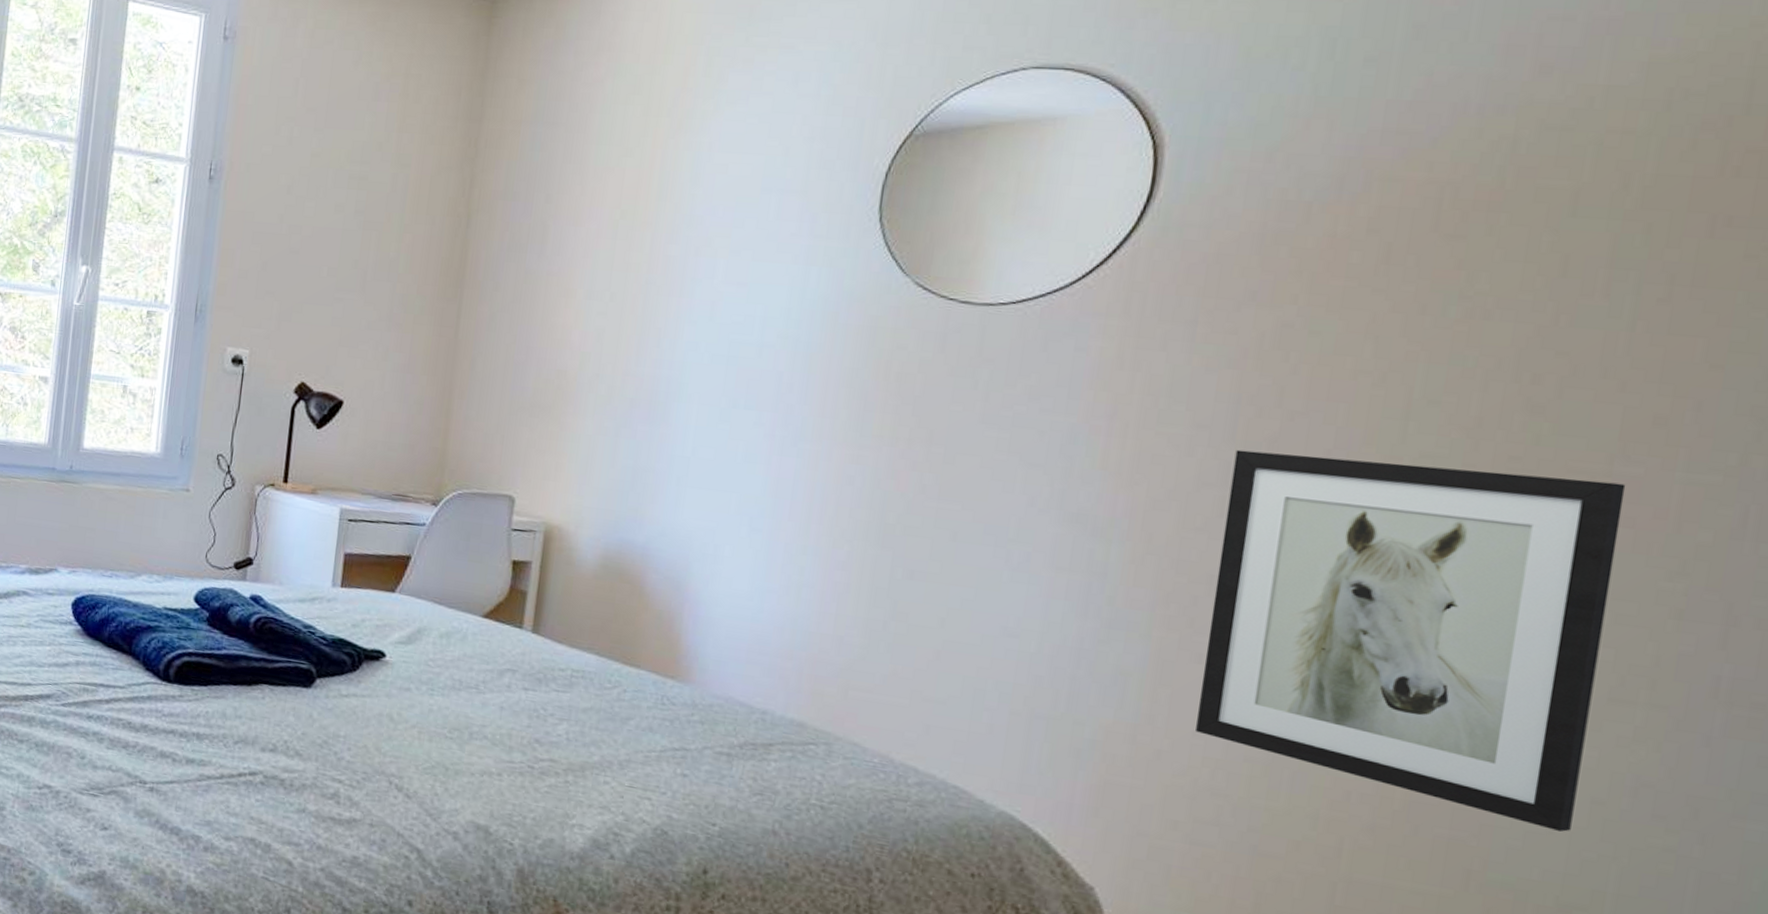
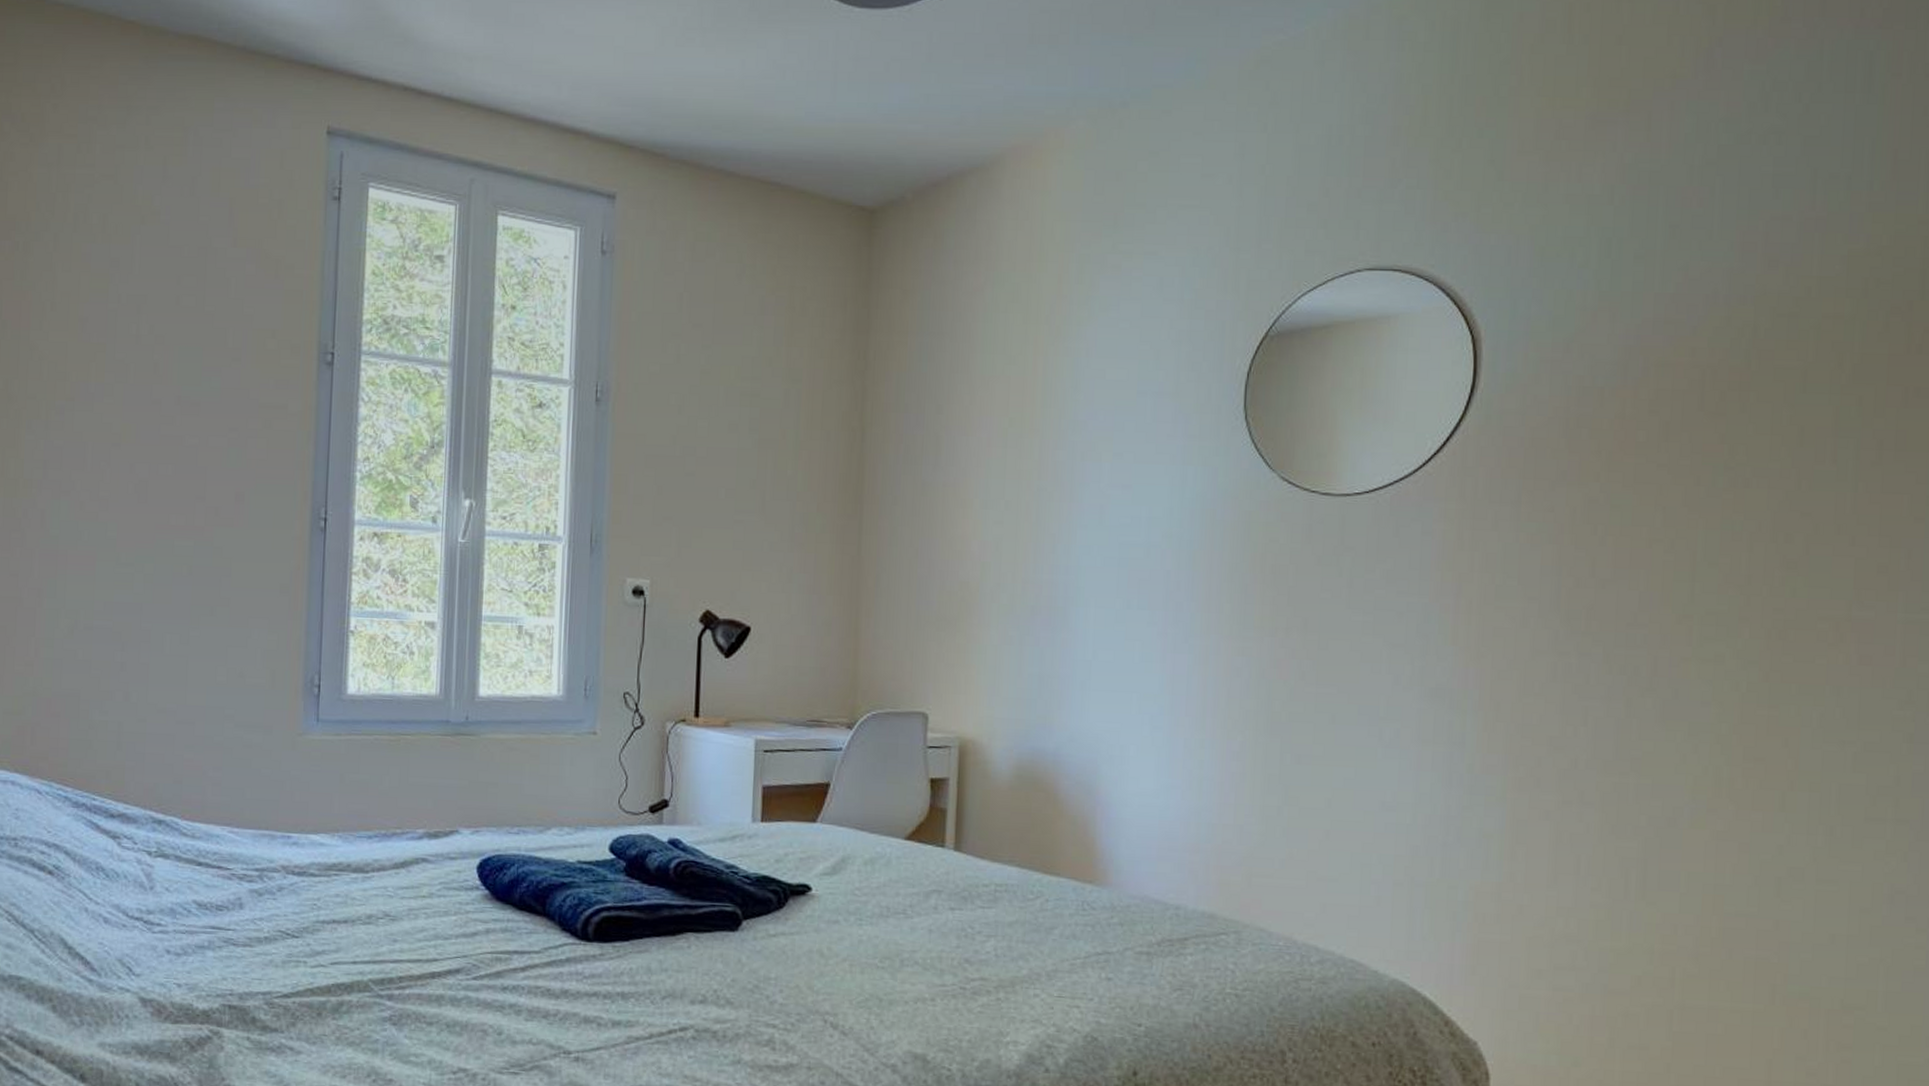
wall art: present [1196,449,1626,832] -> none [1549,618,1863,941]

